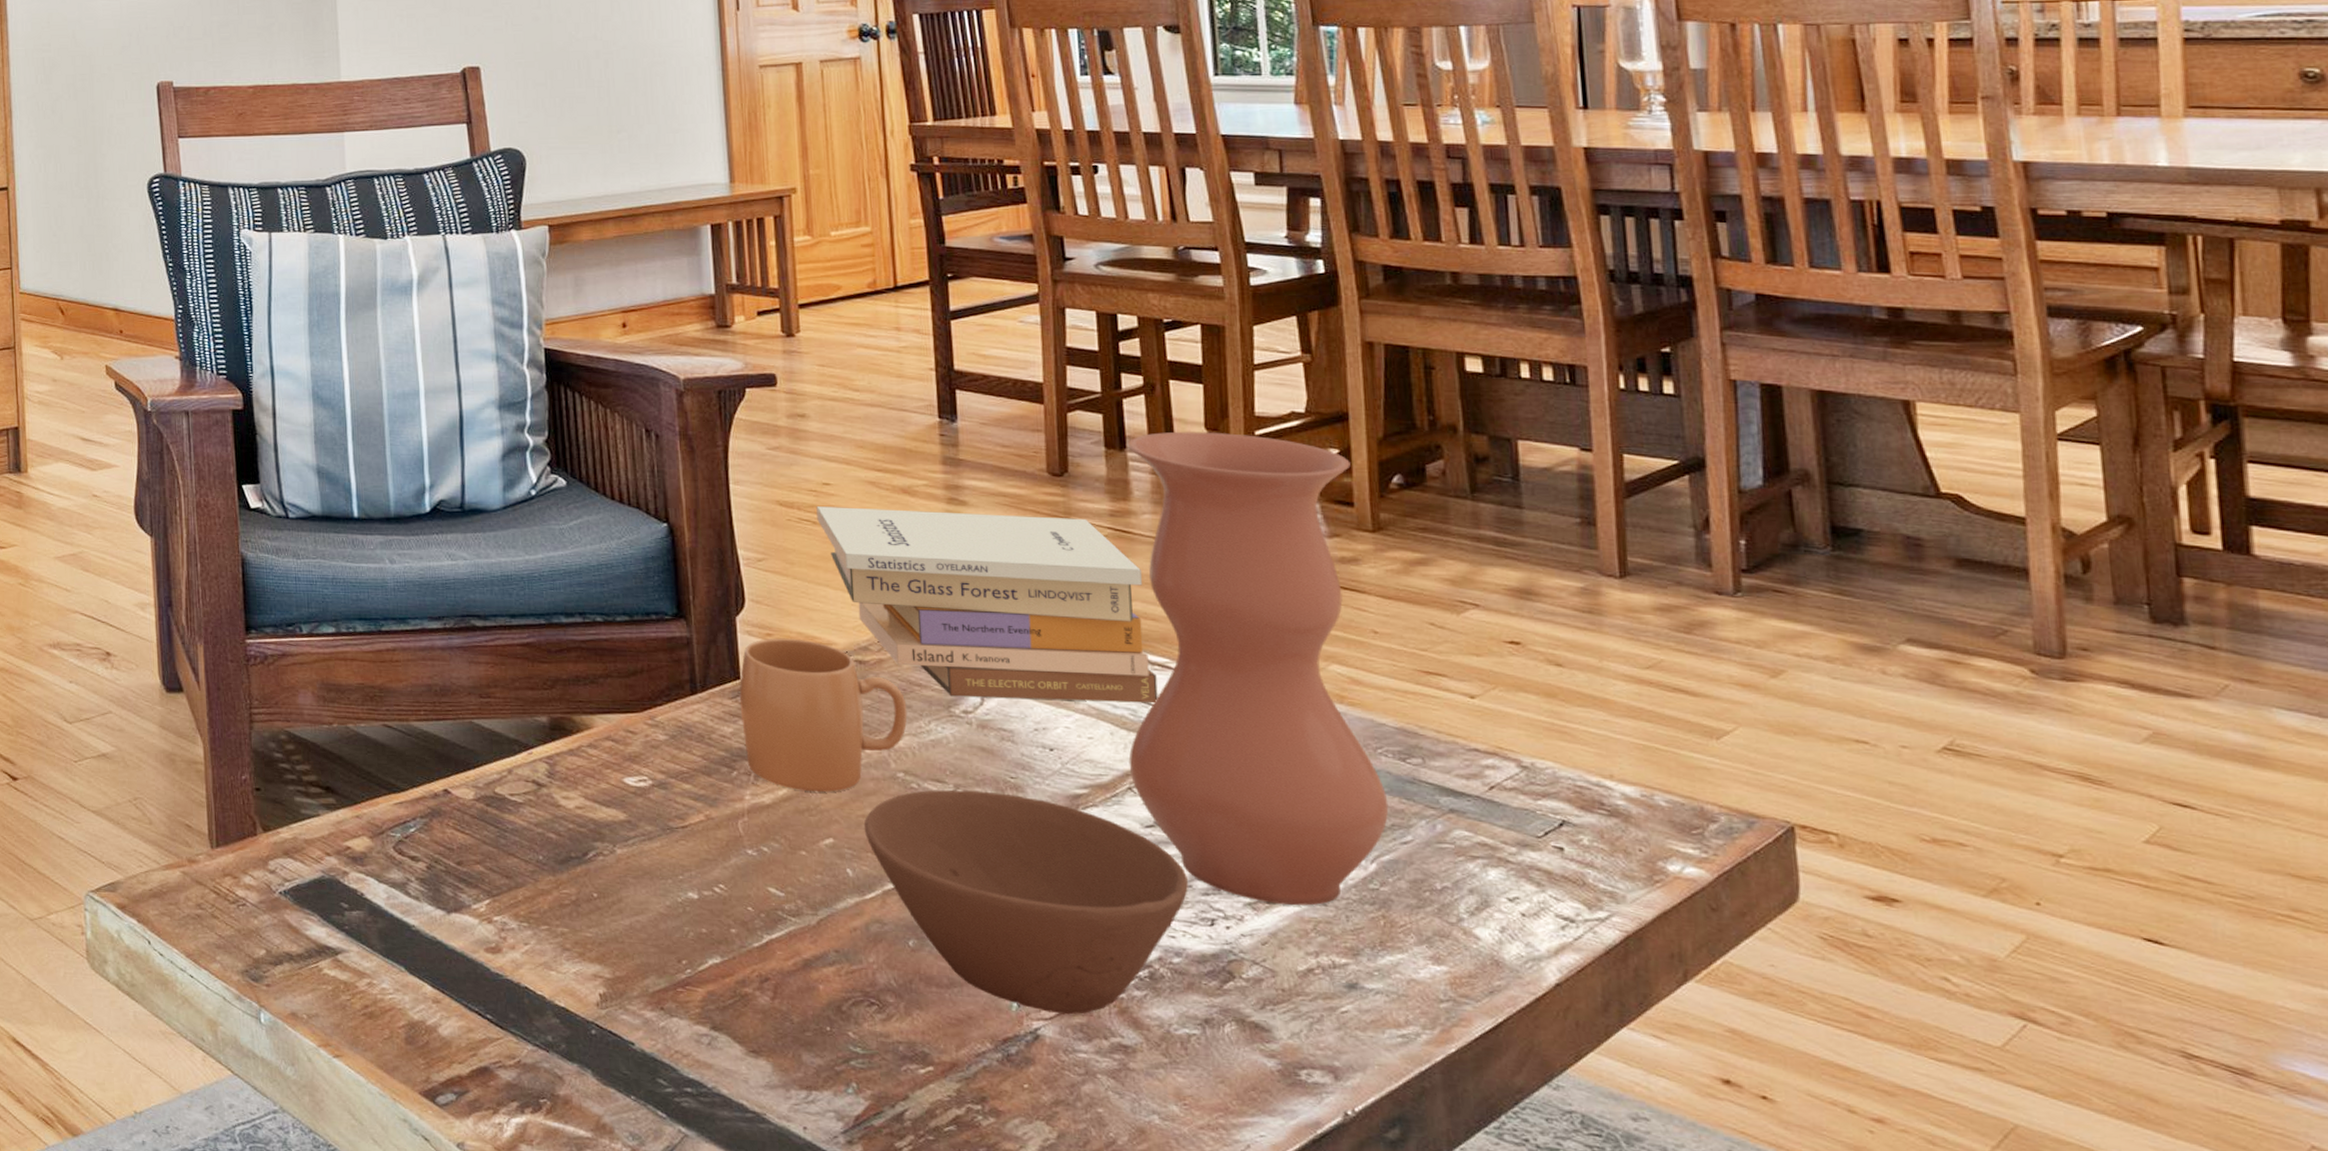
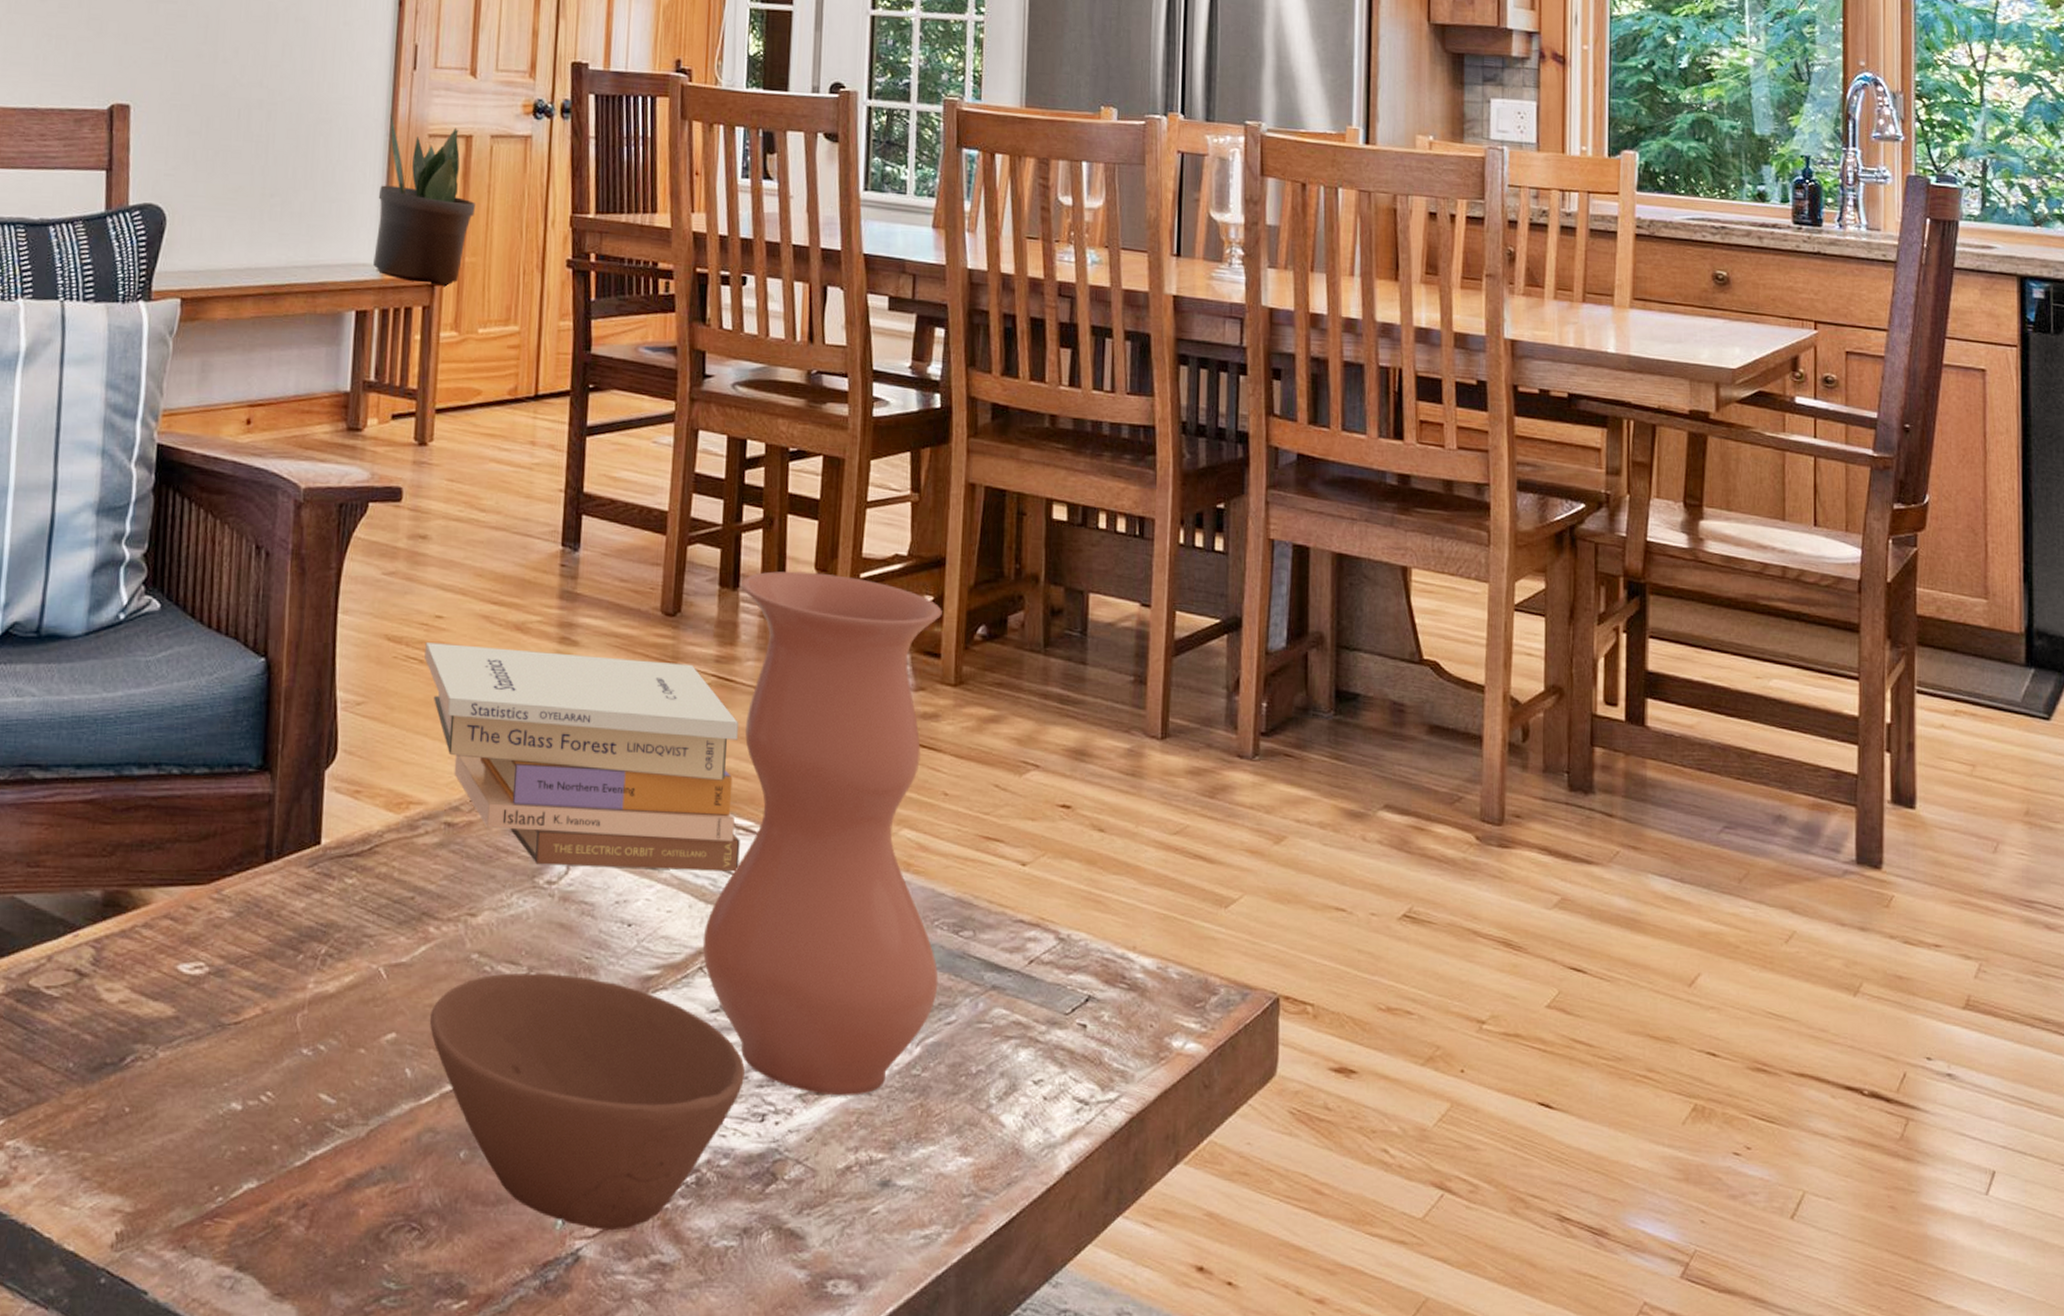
planter: none [718,51,814,197] -> present [373,114,476,286]
mug: present [739,638,908,792] -> none [315,795,491,978]

